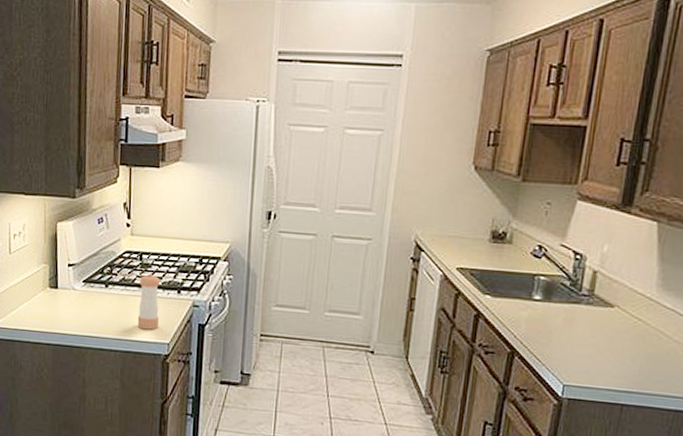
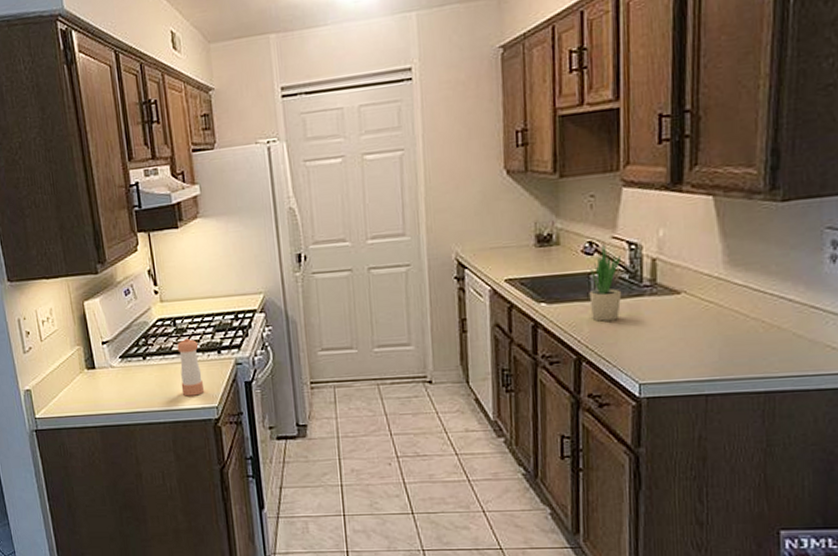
potted plant: none [530,249,567,322] -> present [589,243,622,322]

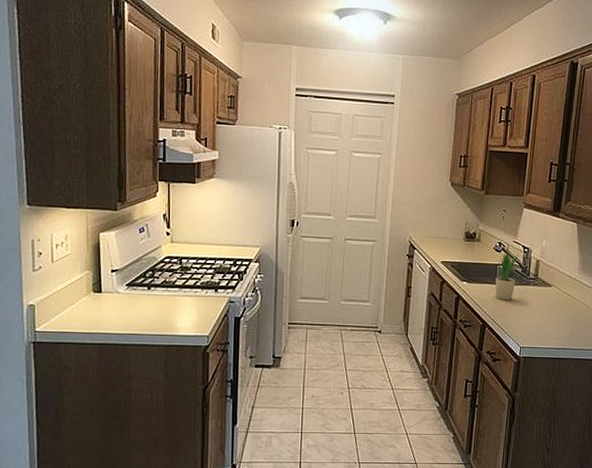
pepper shaker: present [177,338,205,396] -> none [178,275,199,325]

